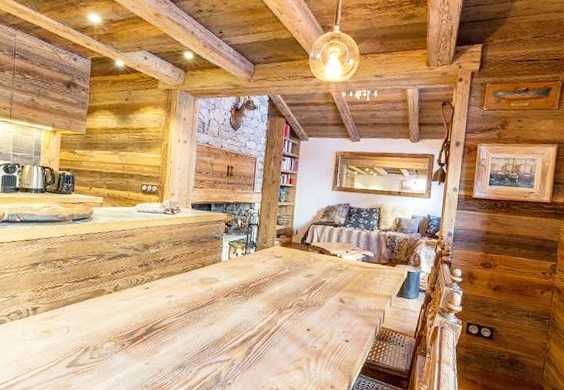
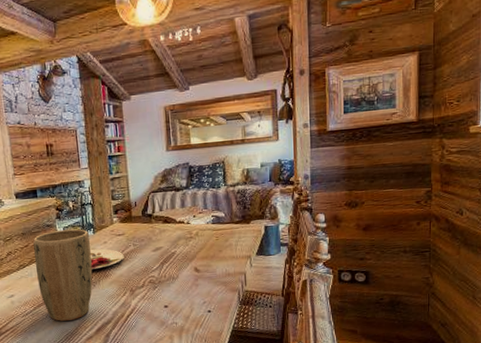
plant pot: none [196,243,251,328] -> present [33,229,93,321]
plate: none [247,266,279,285] -> present [89,248,124,270]

